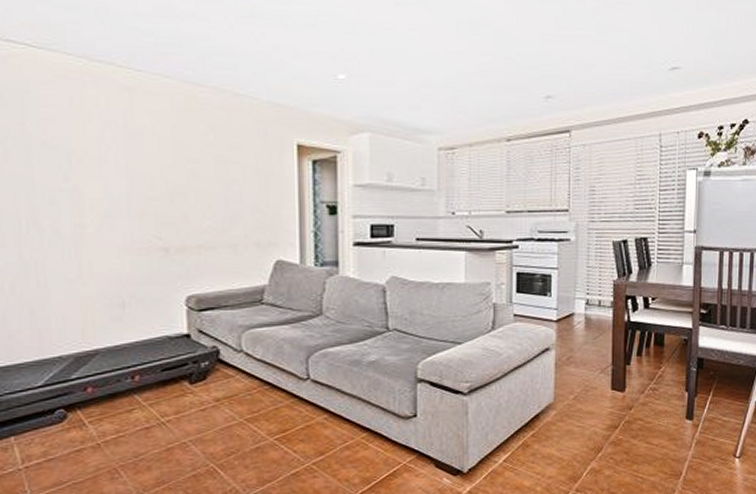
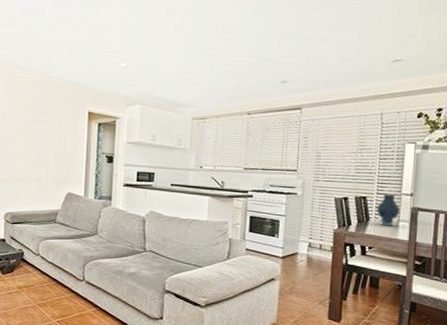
vase: none [658,232,684,271] -> present [376,194,401,226]

